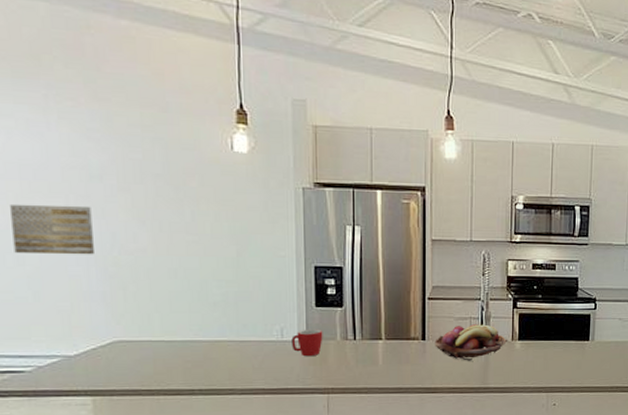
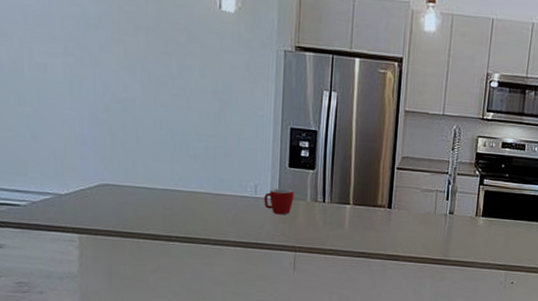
wall art: present [8,203,94,255] -> none [13,46,87,101]
fruit basket: present [435,324,508,361] -> none [400,197,472,233]

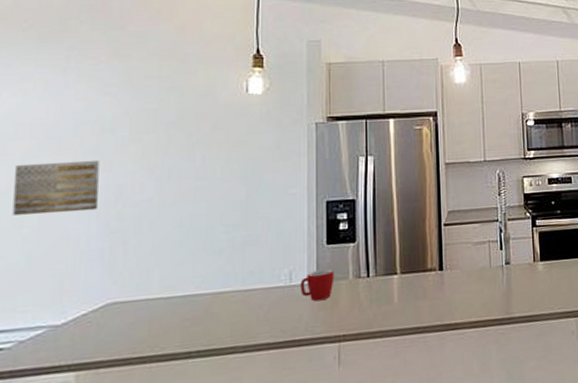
wall art: none [13,46,87,101] -> present [12,159,100,215]

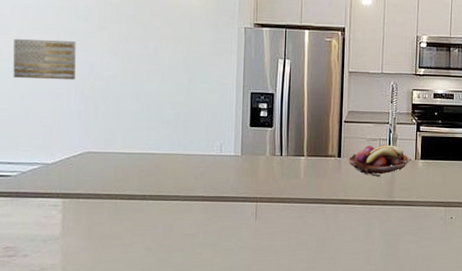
mug: present [300,268,335,302] -> none [228,145,255,170]
fruit basket: none [453,247,530,290] -> present [349,145,412,177]

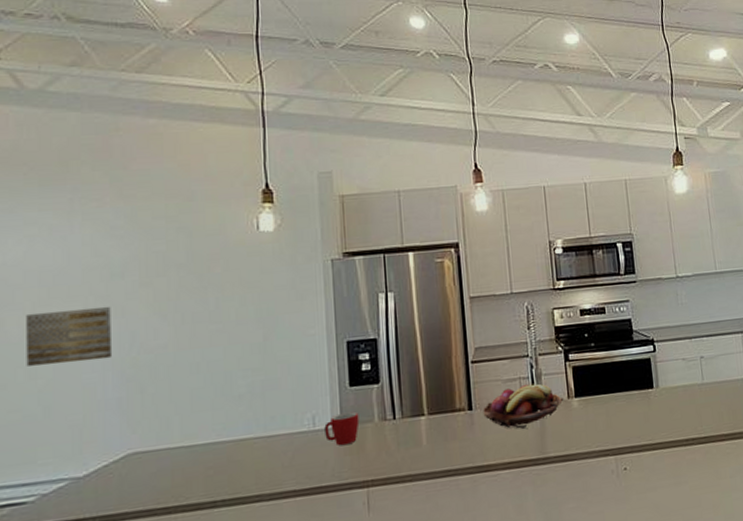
mug: none [228,145,255,170] -> present [324,411,360,446]

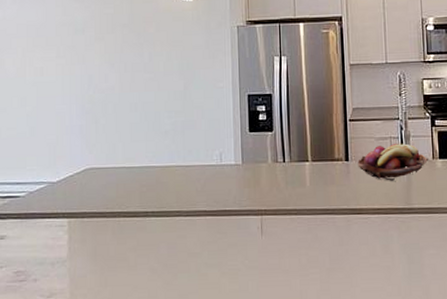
wall art: present [25,306,111,366] -> none [18,54,75,96]
mug: present [324,411,360,446] -> none [229,152,256,180]

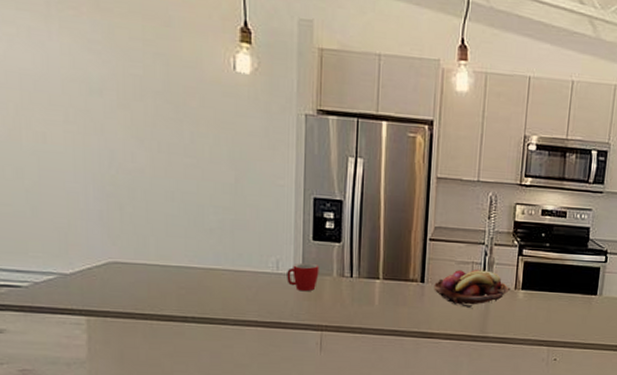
mug: none [229,152,256,180] -> present [287,262,319,292]

